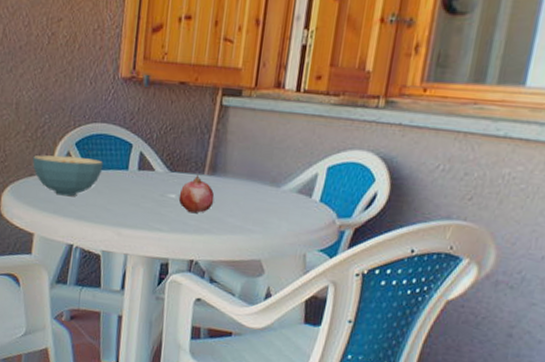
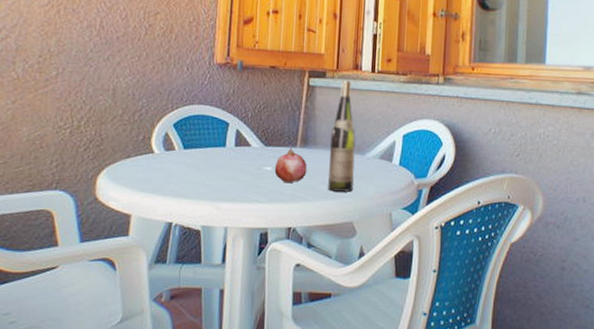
cereal bowl: present [33,155,103,197] -> none [130,136,201,176]
wine bottle: none [236,100,272,228] -> present [328,80,356,192]

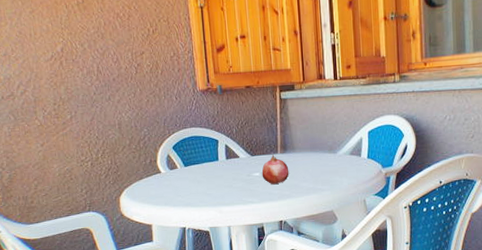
wine bottle: present [328,80,356,192] -> none [305,90,330,187]

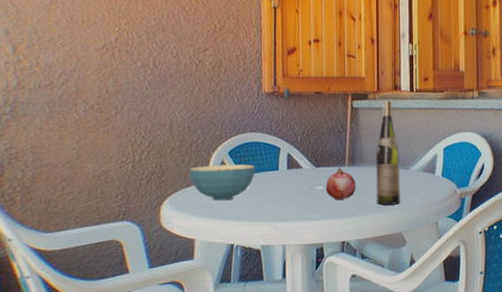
cereal bowl: none [140,157,198,191] -> present [189,164,255,201]
wine bottle: none [305,90,330,187] -> present [376,101,400,205]

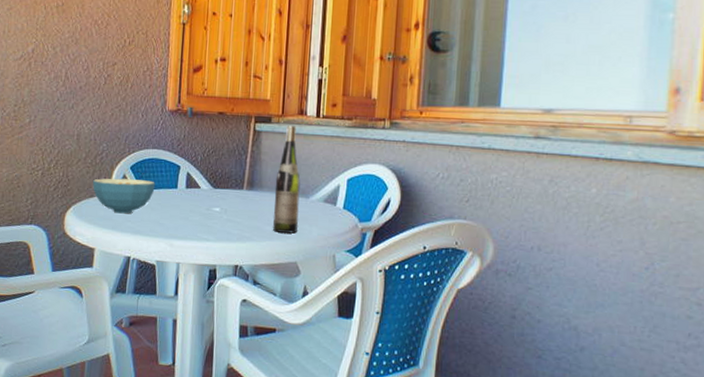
fruit: present [326,166,356,201] -> none [222,189,253,224]

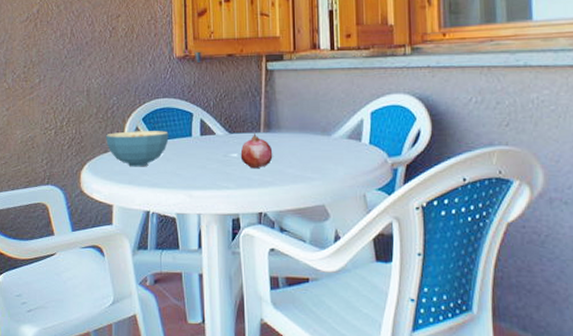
fruit: none [222,189,253,224] -> present [240,132,273,169]
wine bottle: present [273,125,301,234] -> none [293,61,322,175]

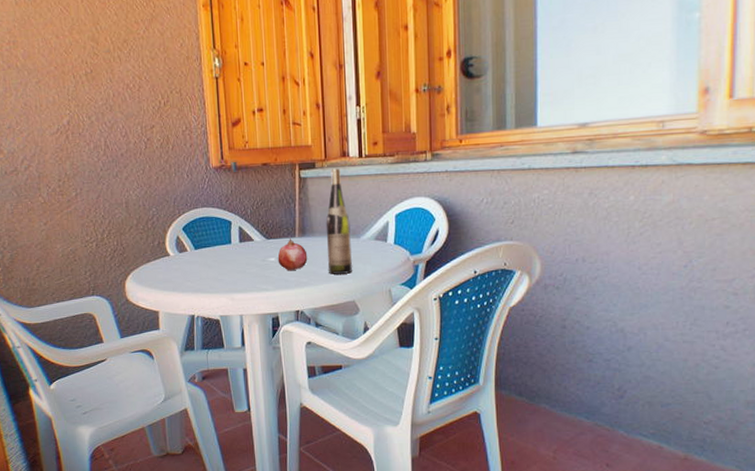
cereal bowl: present [106,131,169,167] -> none [148,239,209,275]
wine bottle: none [293,61,322,175] -> present [326,168,352,274]

